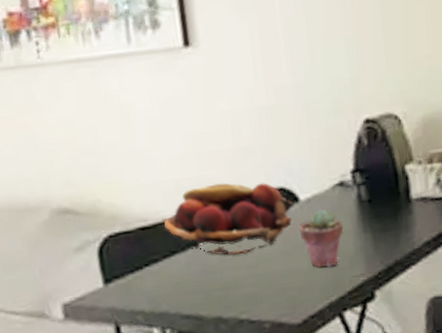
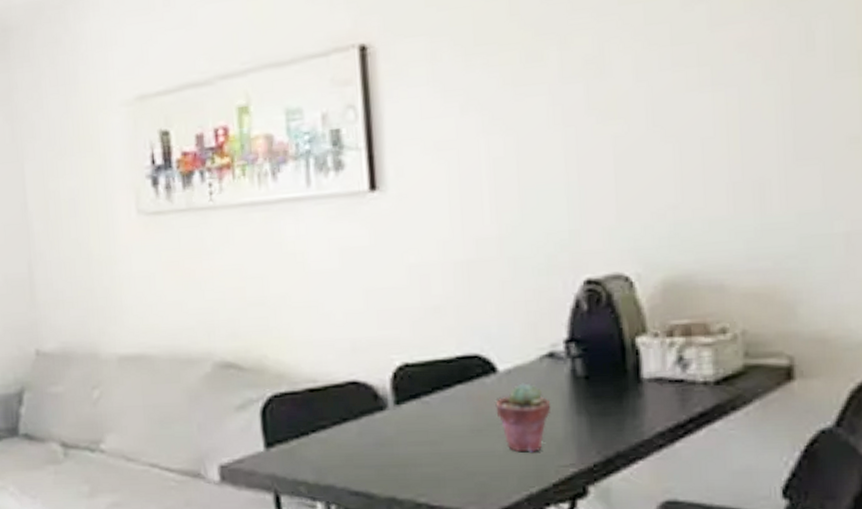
fruit basket: present [162,182,293,256] -> none [333,345,489,429]

